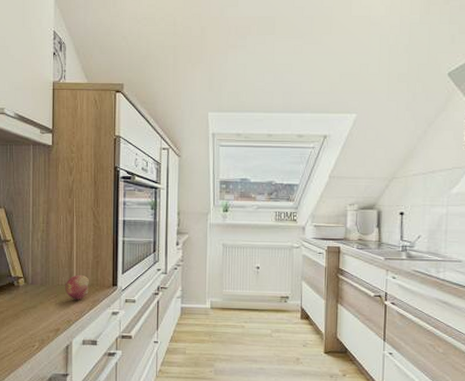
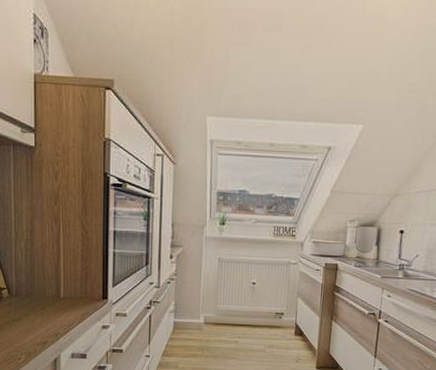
fruit: present [65,274,89,300] -> none [52,286,77,313]

